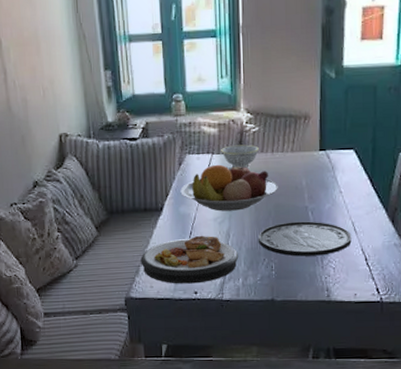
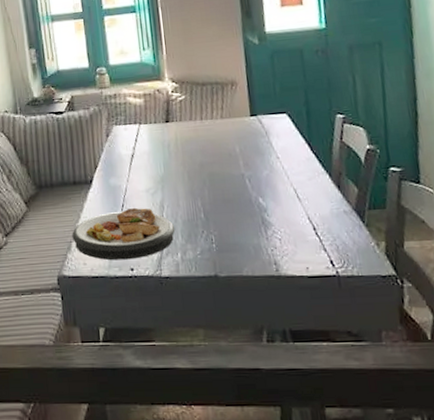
fruit bowl: present [180,163,278,211] -> none [109,132,211,182]
bowl: present [221,144,259,168] -> none [148,113,187,138]
plate: present [259,221,352,256] -> none [194,189,296,228]

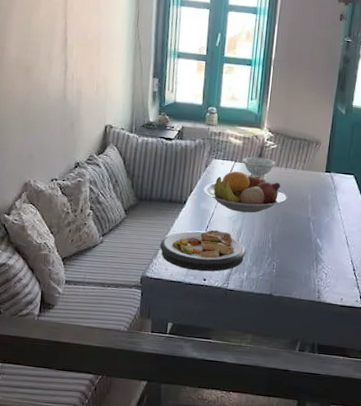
fruit bowl: none [109,132,211,182] -> present [203,171,288,213]
bowl: none [148,113,187,138] -> present [243,157,275,178]

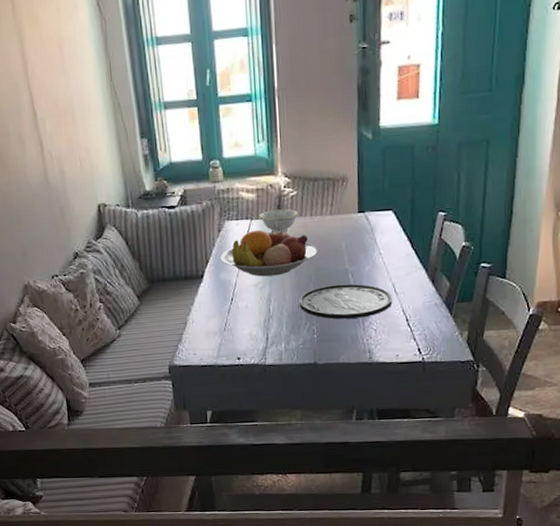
plate: present [160,230,247,272] -> none [183,301,281,351]
plate: none [265,228,344,262] -> present [300,283,392,319]

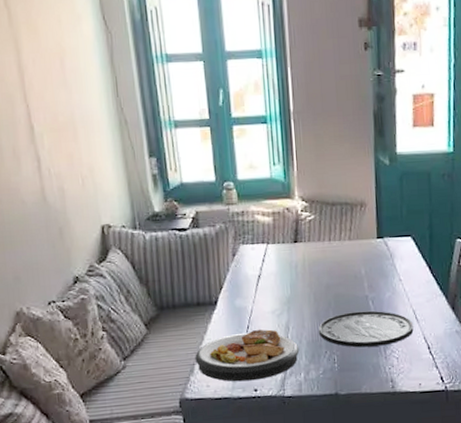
plate: none [183,301,281,351] -> present [195,329,300,382]
fruit bowl: present [220,228,318,277] -> none [235,253,337,303]
bowl: present [260,209,298,233] -> none [276,233,316,258]

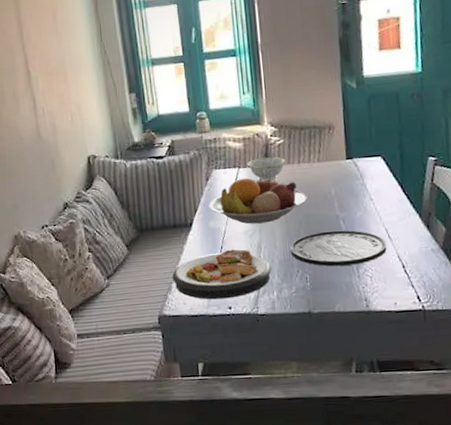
fruit bowl: none [235,253,337,303] -> present [209,175,307,224]
bowl: none [276,233,316,258] -> present [247,157,285,181]

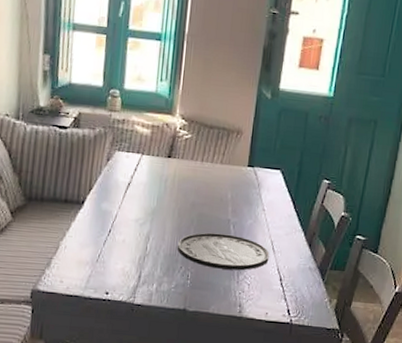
plate: present [172,249,272,300] -> none [53,234,156,284]
fruit bowl: present [209,175,307,224] -> none [104,165,204,215]
bowl: present [247,157,285,181] -> none [151,148,189,173]

